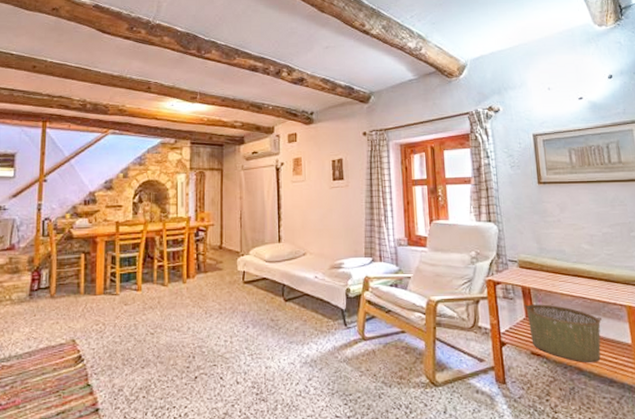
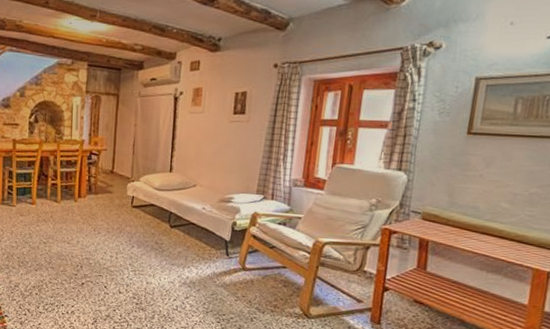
basket: present [524,304,603,362] -> none [417,255,502,317]

